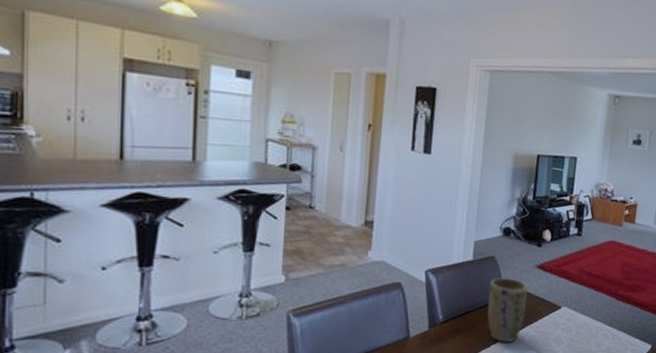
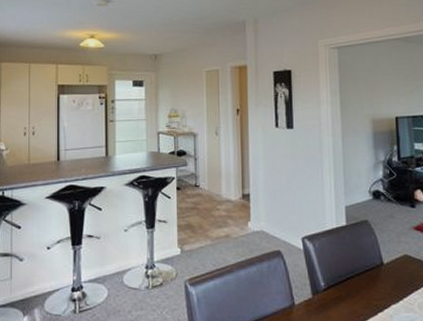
plant pot: present [487,278,528,342] -> none [367,242,409,310]

